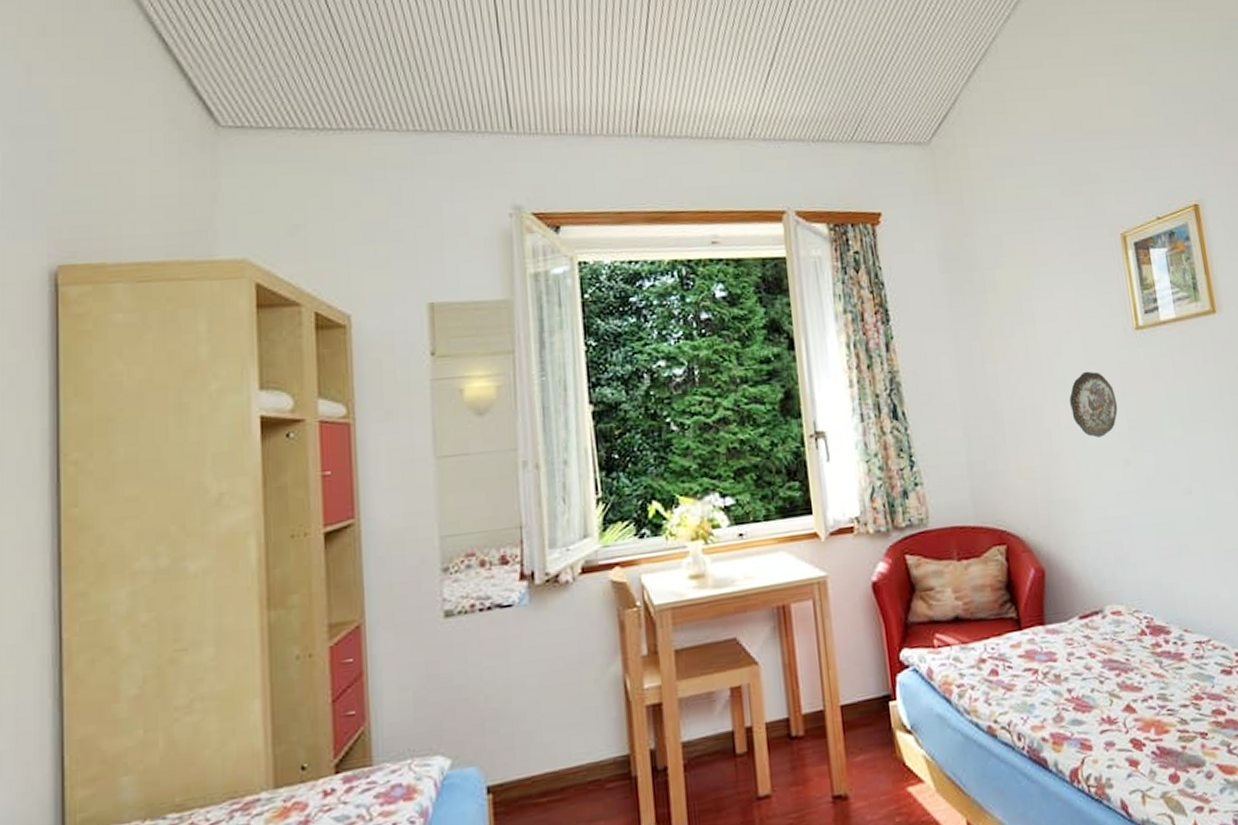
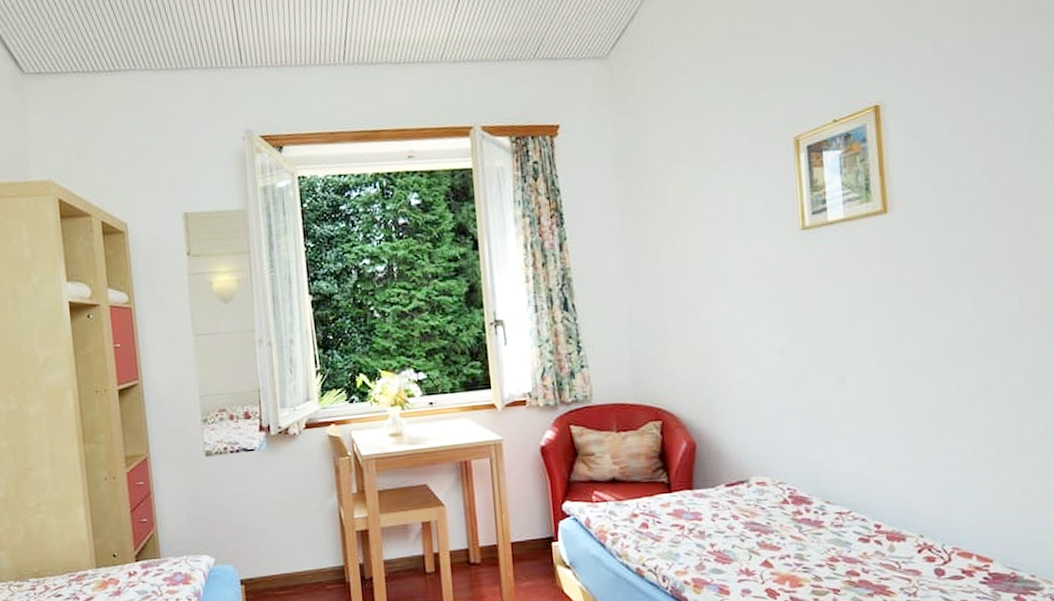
decorative plate: present [1069,371,1118,438] -> none [729,269,778,330]

